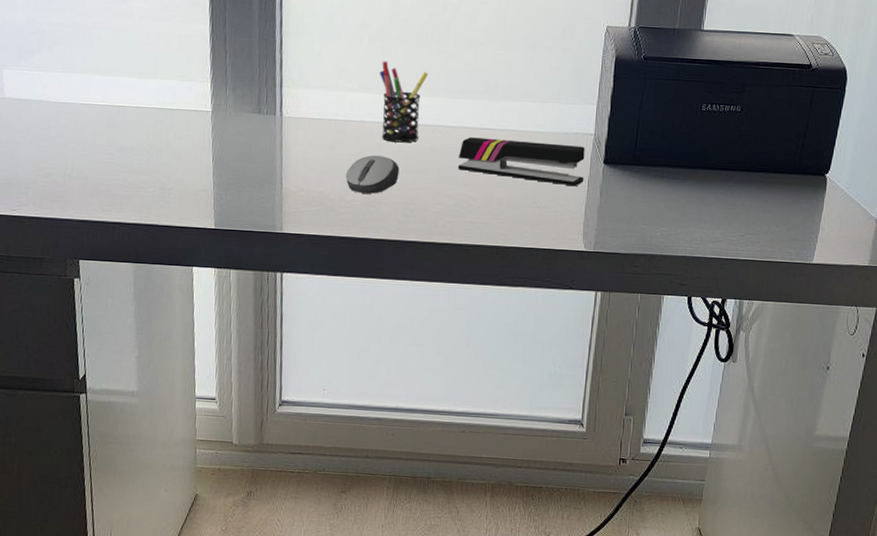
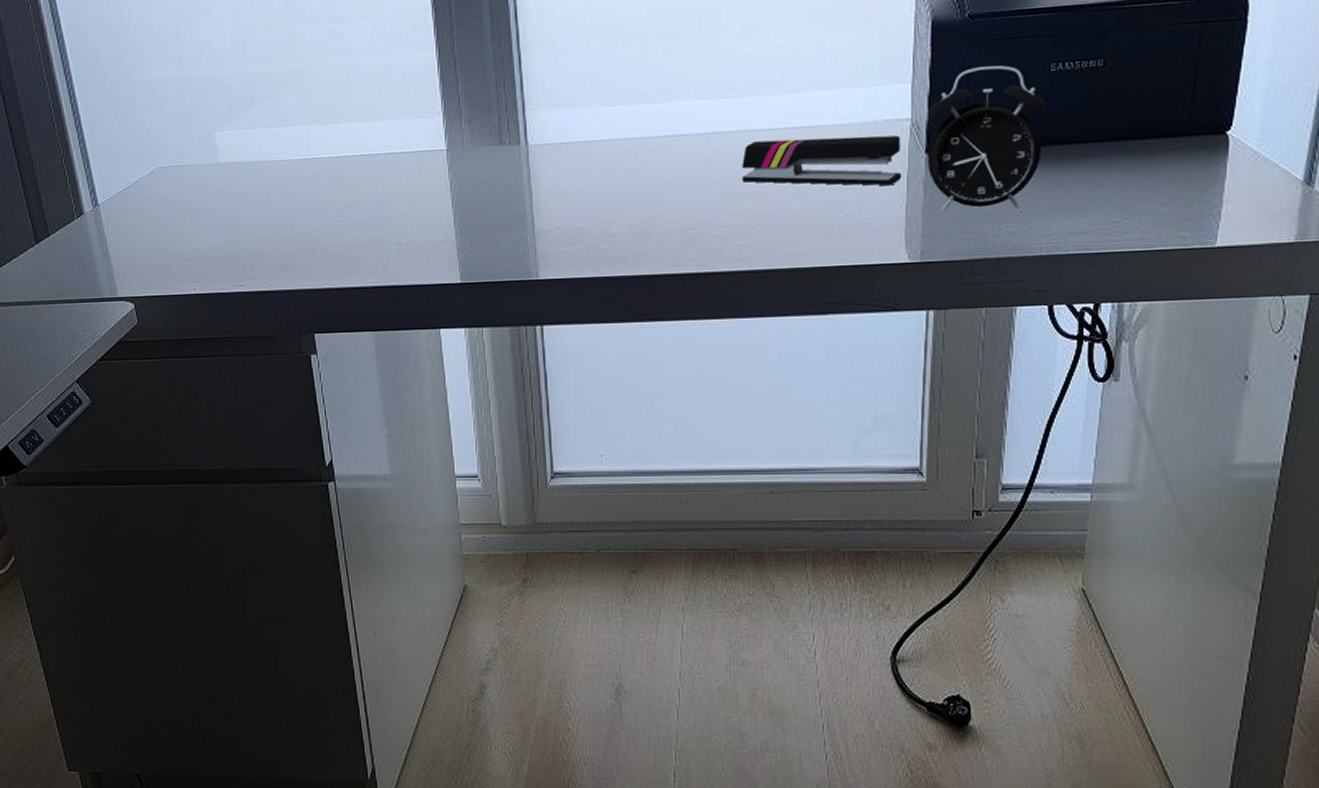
computer mouse: present [345,155,399,194] -> none [607,177,671,224]
pen holder: present [379,61,428,143] -> none [637,64,697,159]
alarm clock: none [604,99,698,219] -> present [927,65,1047,214]

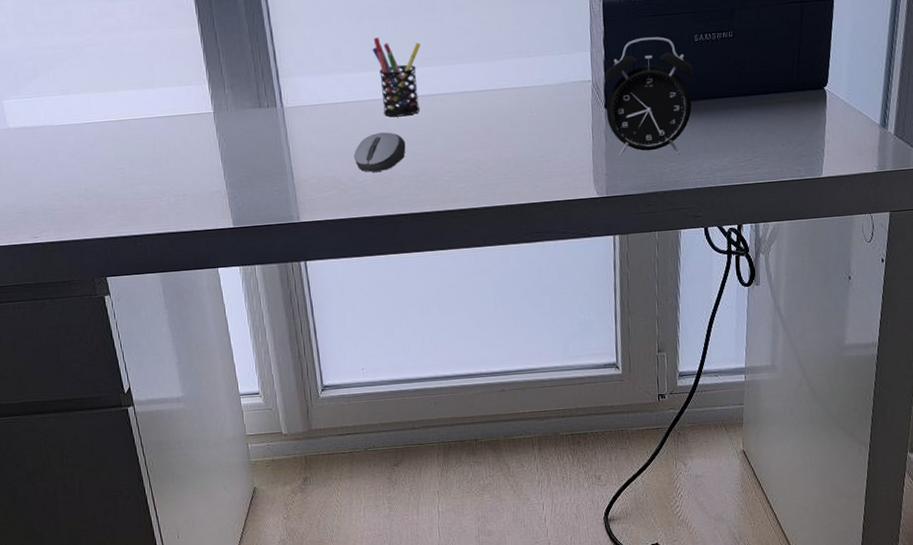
computer mouse: none [607,177,671,224] -> present [353,132,406,172]
pen holder: none [637,64,697,159] -> present [372,37,420,117]
stapler: present [742,135,902,186] -> none [461,94,588,135]

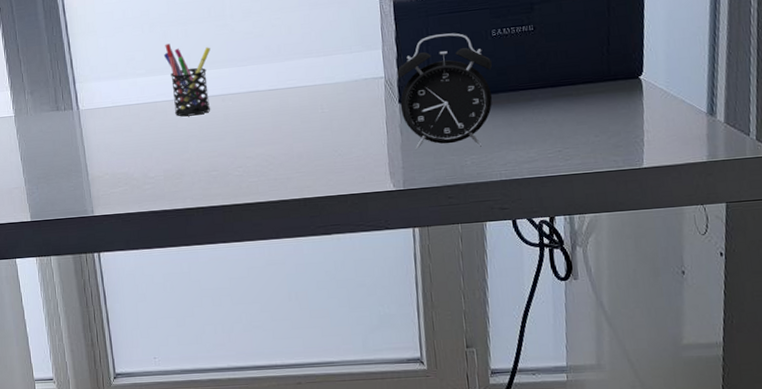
computer mouse: present [353,132,406,172] -> none [145,130,197,169]

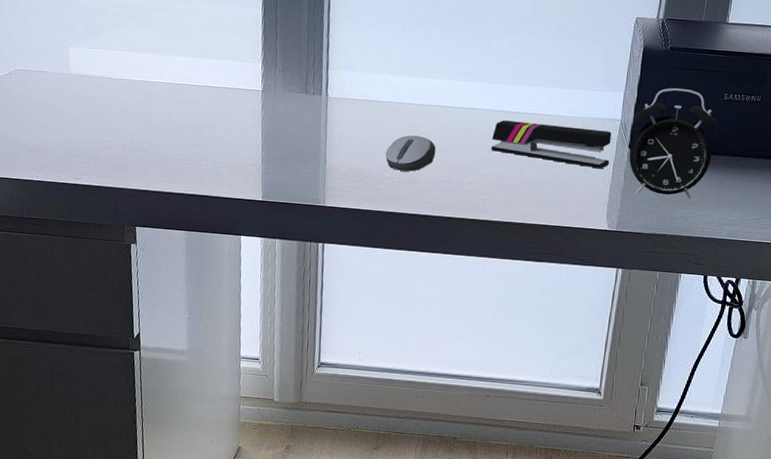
computer mouse: none [145,130,197,169] -> present [385,135,436,172]
pen holder: present [163,43,210,117] -> none [419,46,466,124]
stapler: none [252,90,382,132] -> present [491,120,612,168]

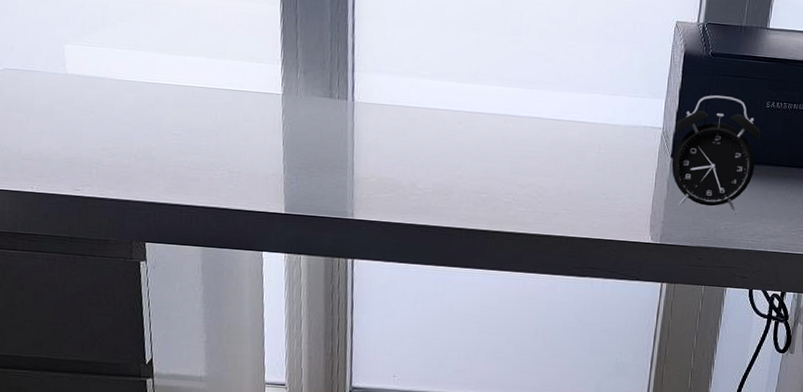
computer mouse: present [385,135,436,172] -> none [417,143,471,182]
stapler: present [491,120,612,168] -> none [529,128,654,179]

